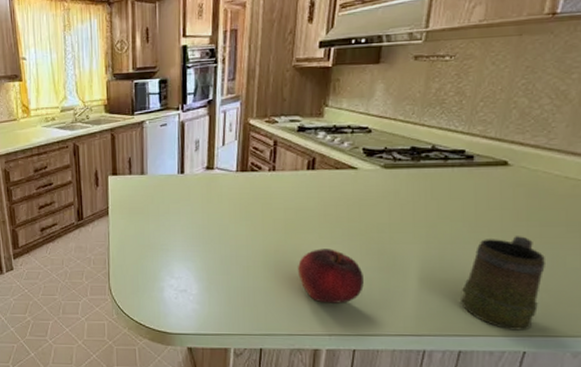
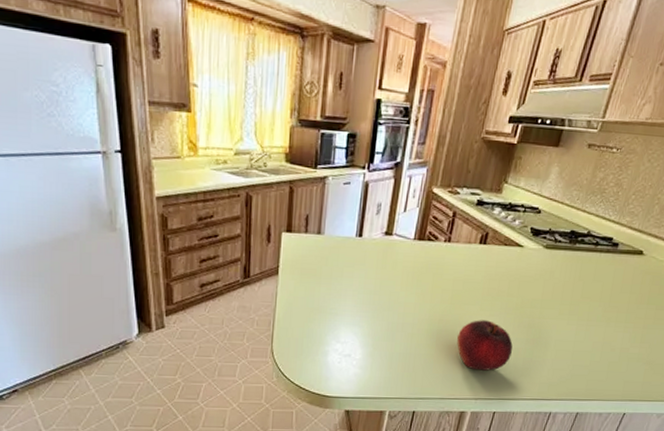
mug: present [461,236,545,331] -> none [585,317,654,396]

